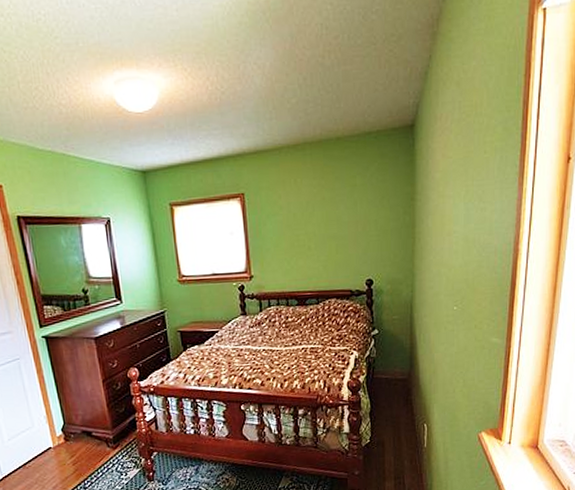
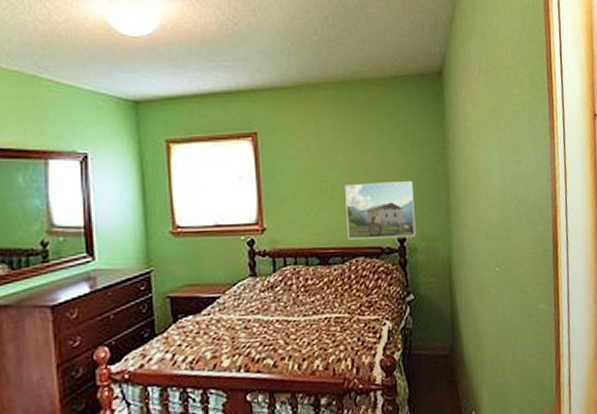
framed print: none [320,231,383,284] -> present [345,181,416,240]

